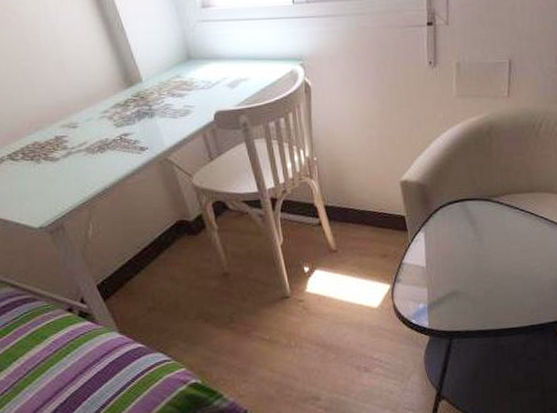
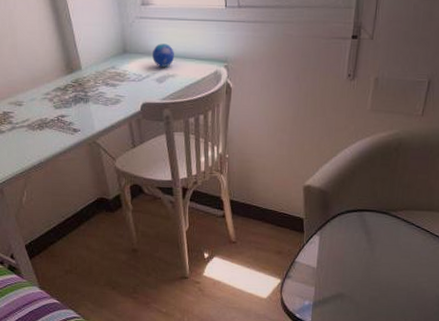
decorative orb: none [220,46,244,72] -> present [152,43,174,68]

